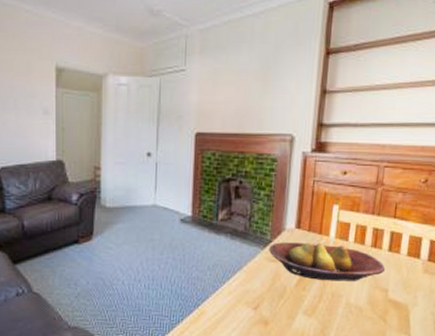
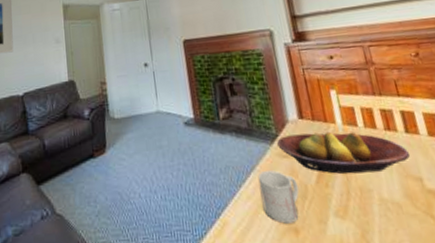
mug: none [241,272,278,317] -> present [258,170,299,224]

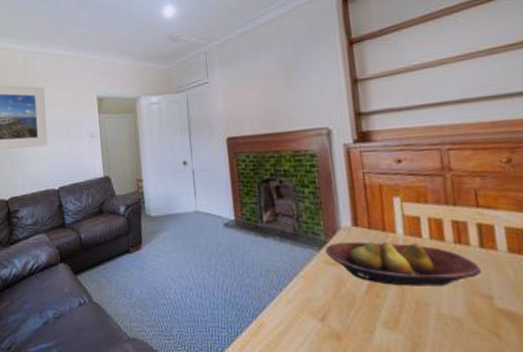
mug: present [258,170,299,224] -> none [301,277,345,330]

